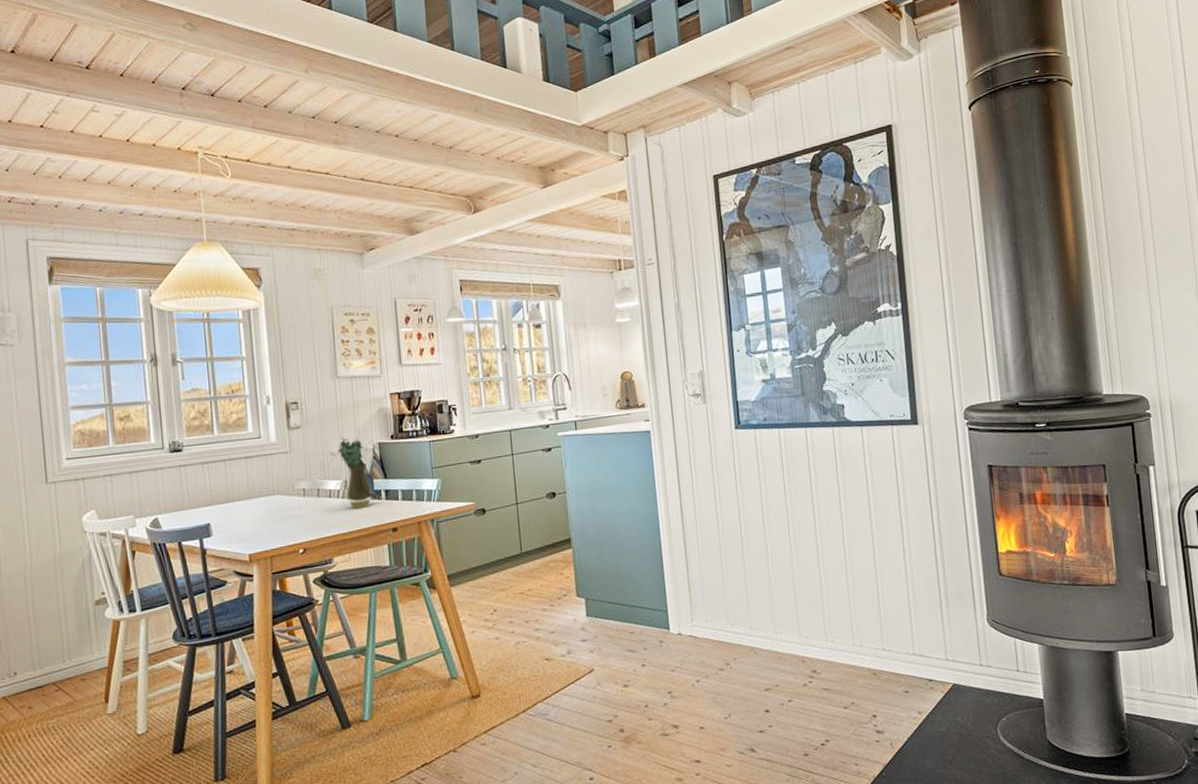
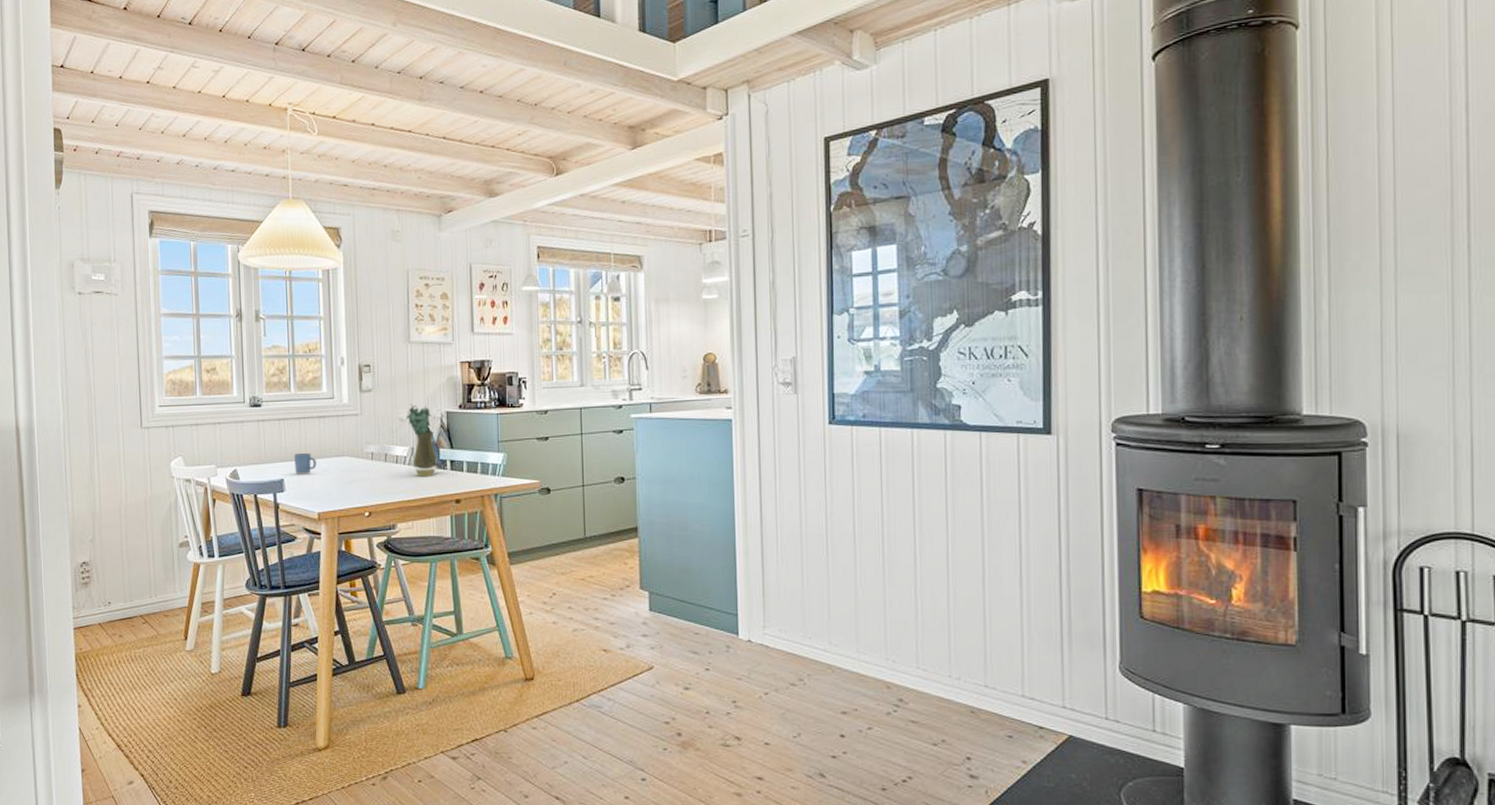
mug: none [220,494,246,518] -> present [294,452,317,475]

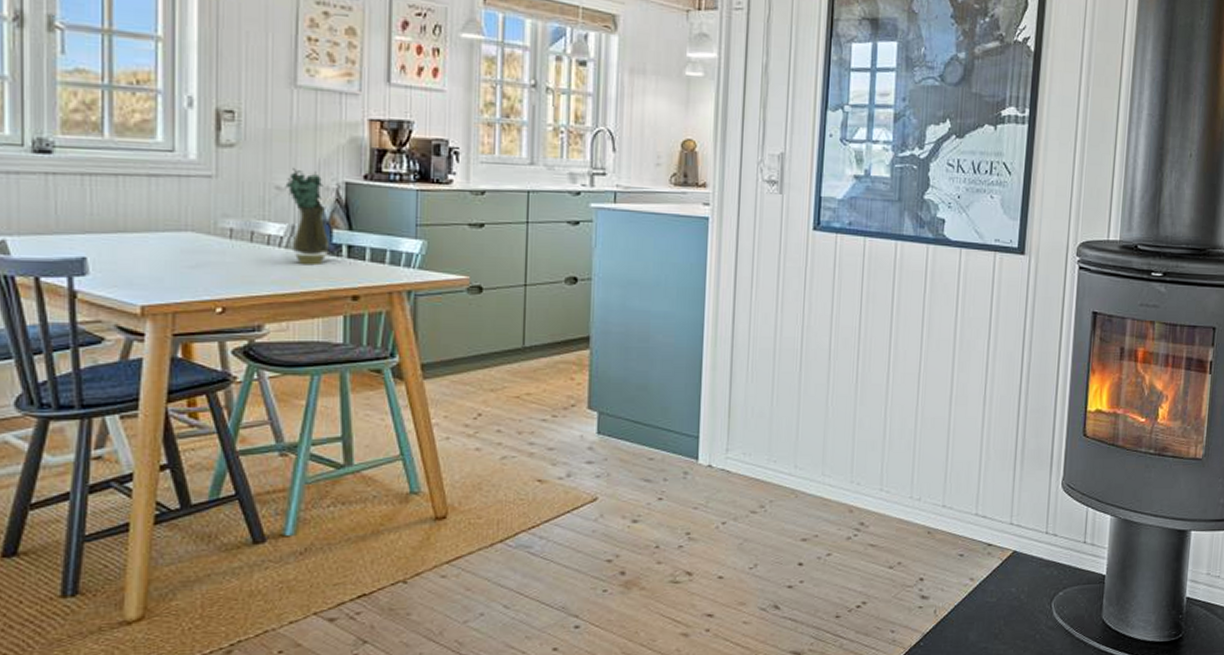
mug: present [294,452,317,475] -> none [105,222,143,253]

